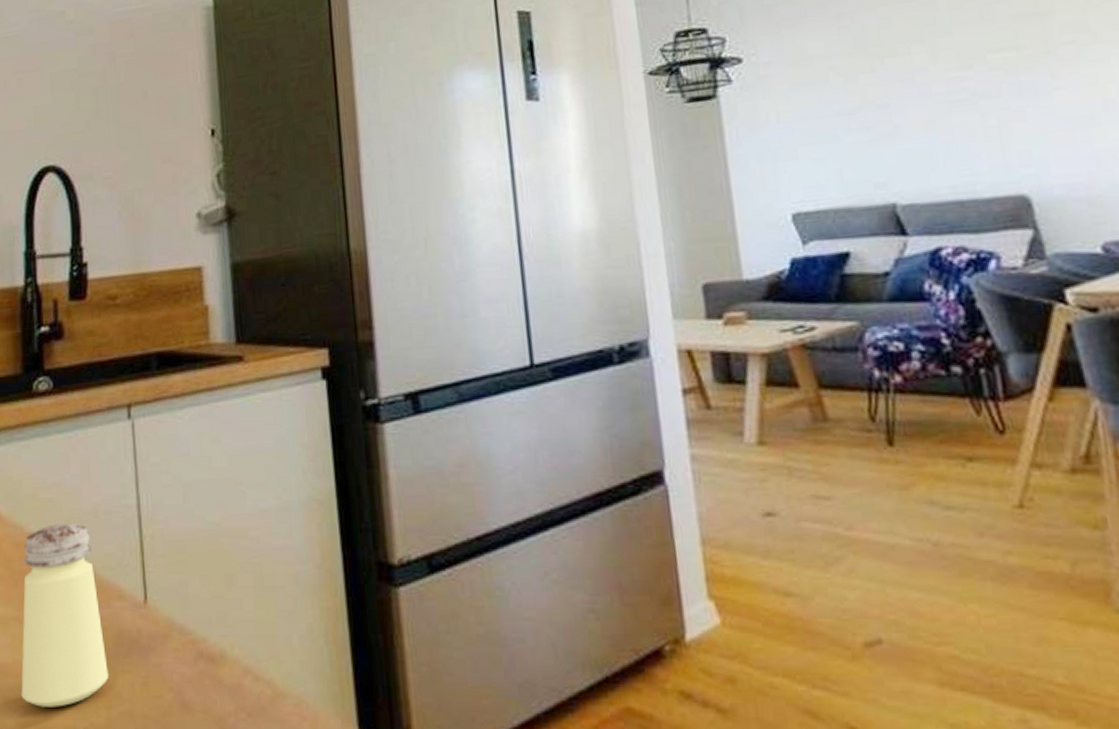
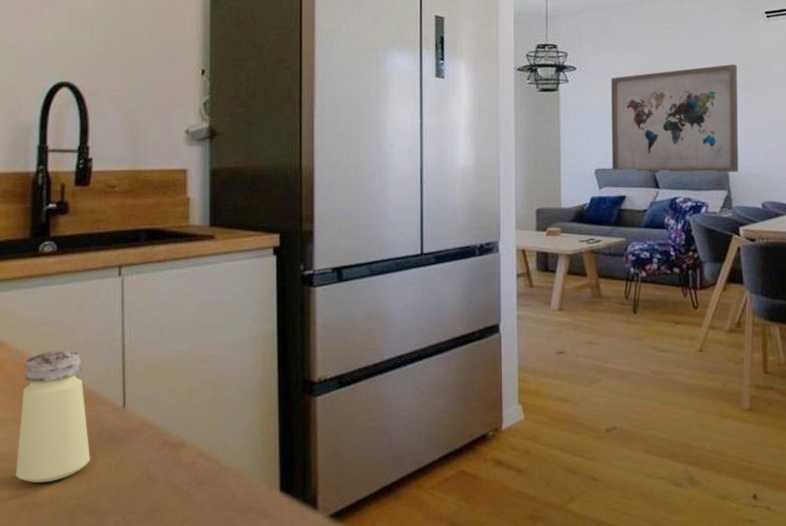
wall art: none [800,17,1049,215] -> present [610,64,738,173]

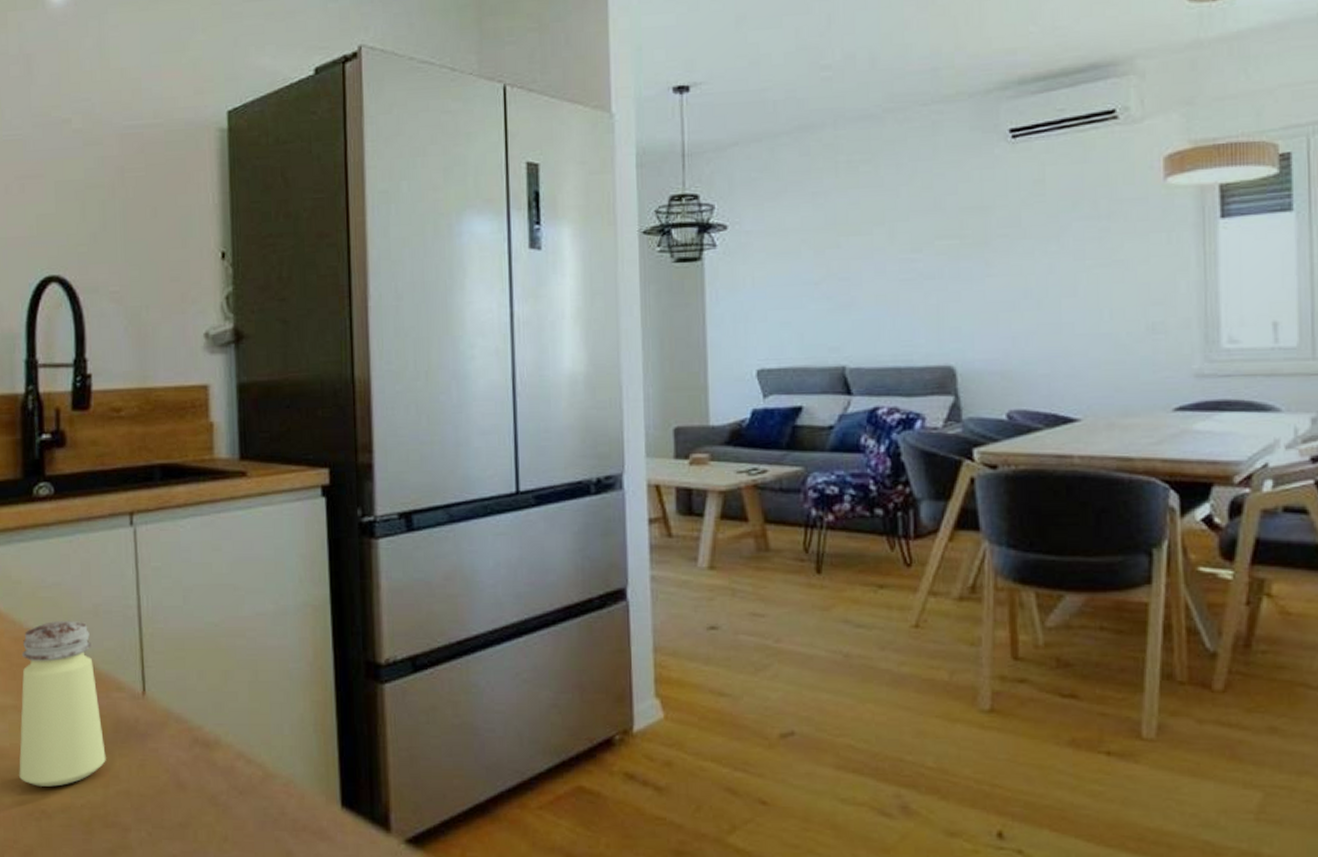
wall art: present [610,64,738,173] -> none [777,210,971,374]

